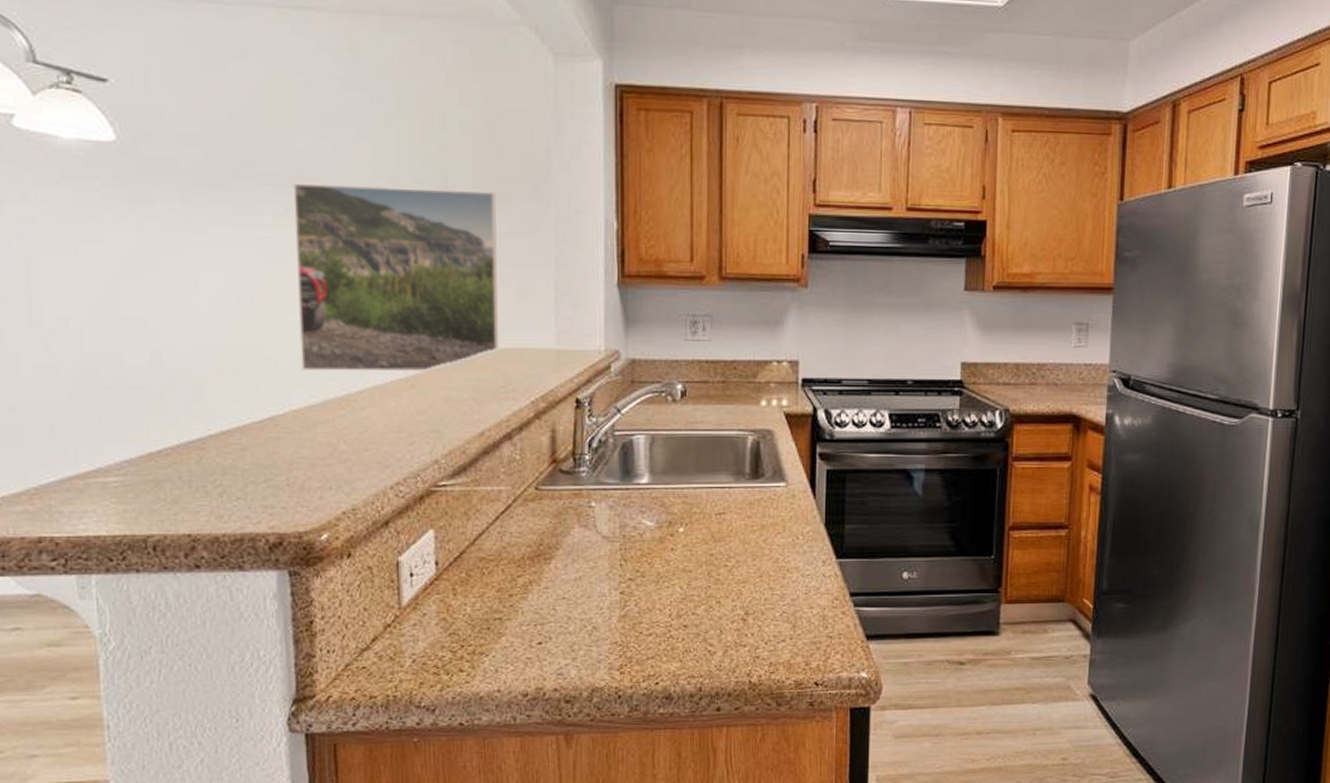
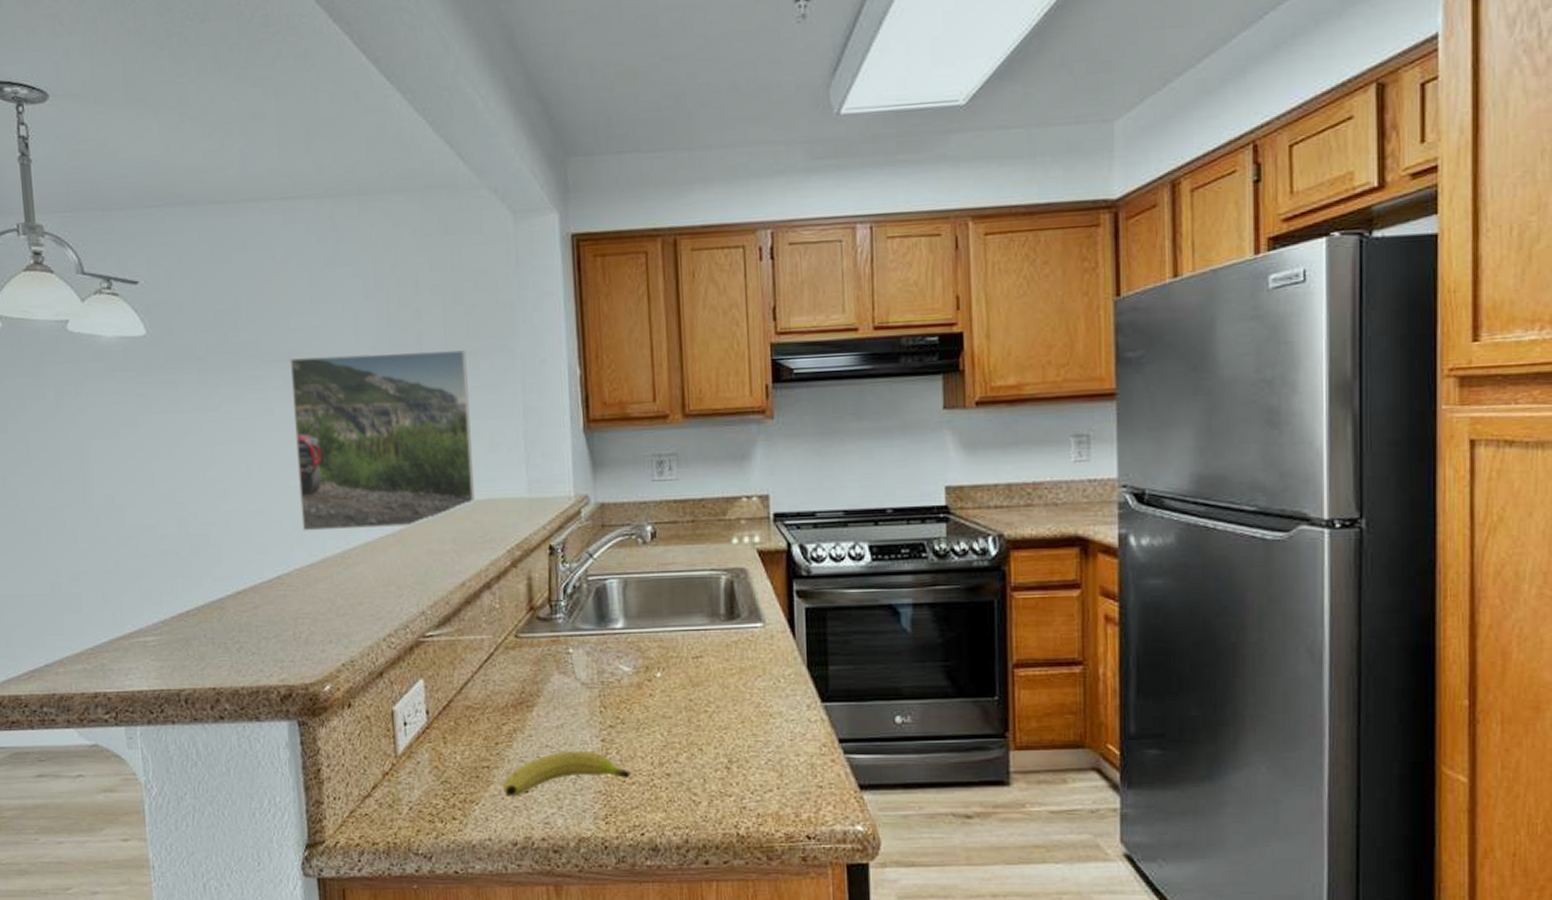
fruit: none [516,603,648,649] -> present [503,750,631,797]

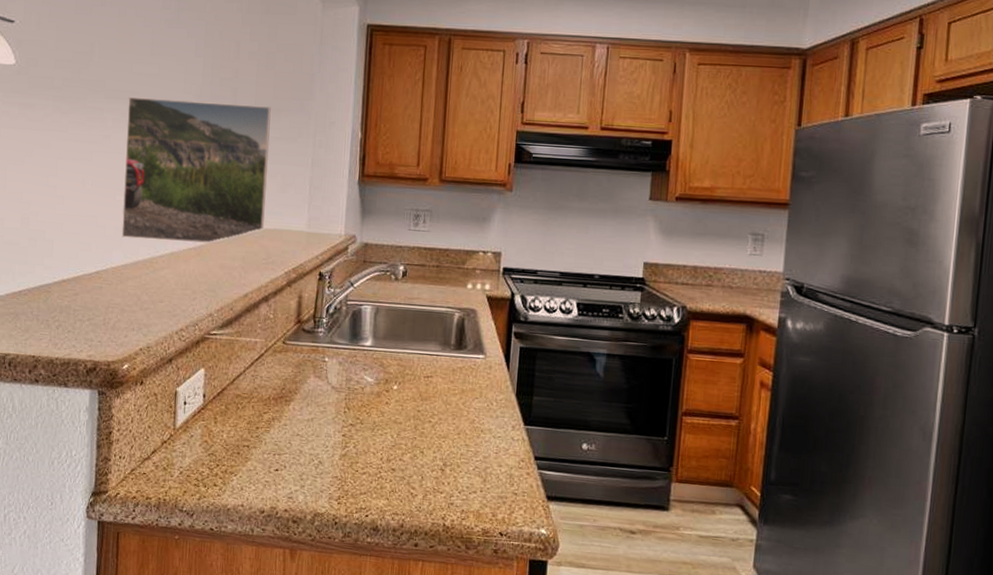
fruit: present [503,750,631,797] -> none [258,440,363,473]

